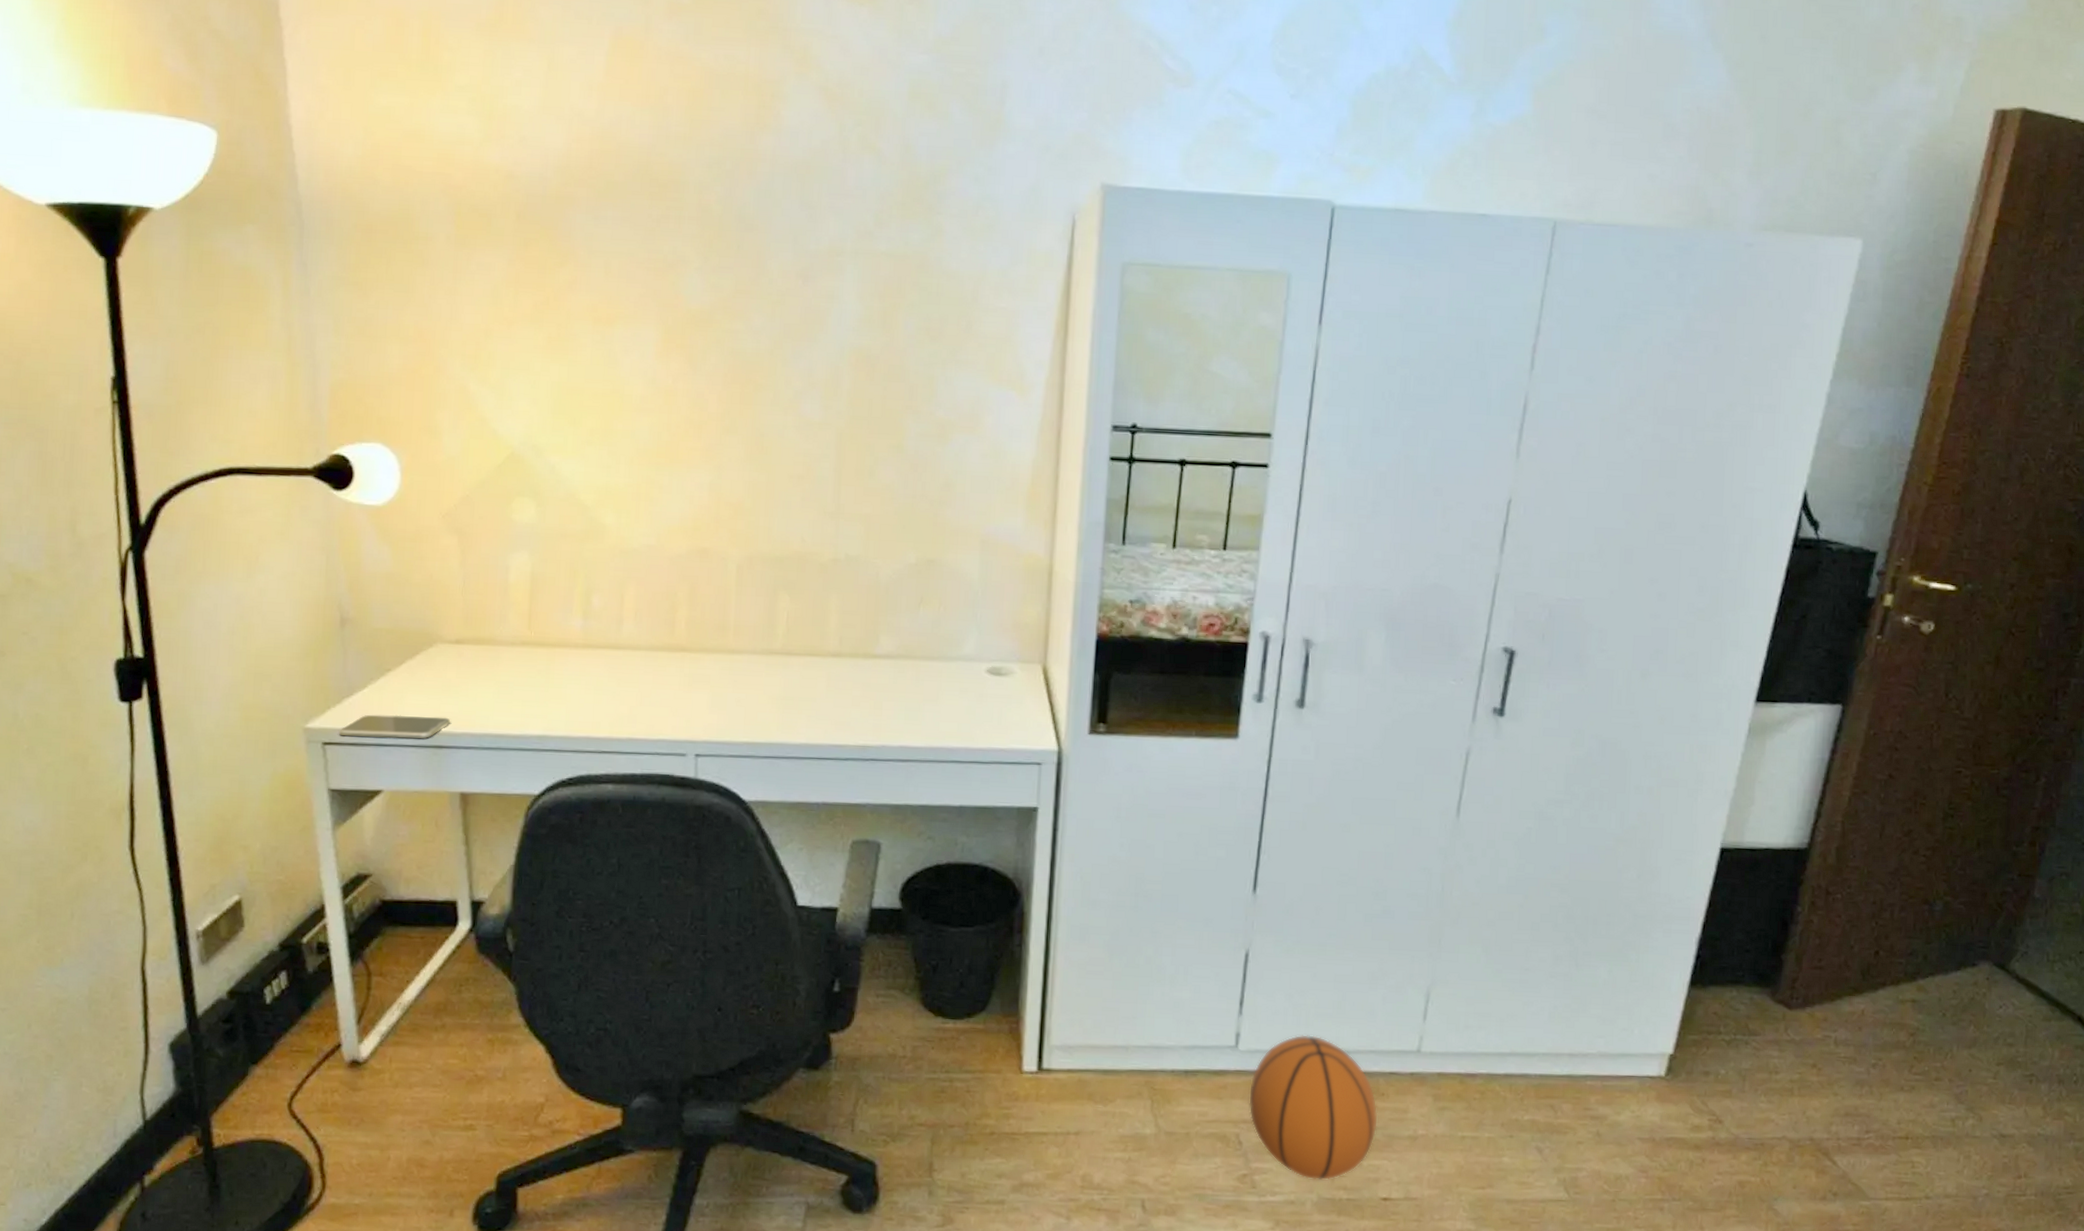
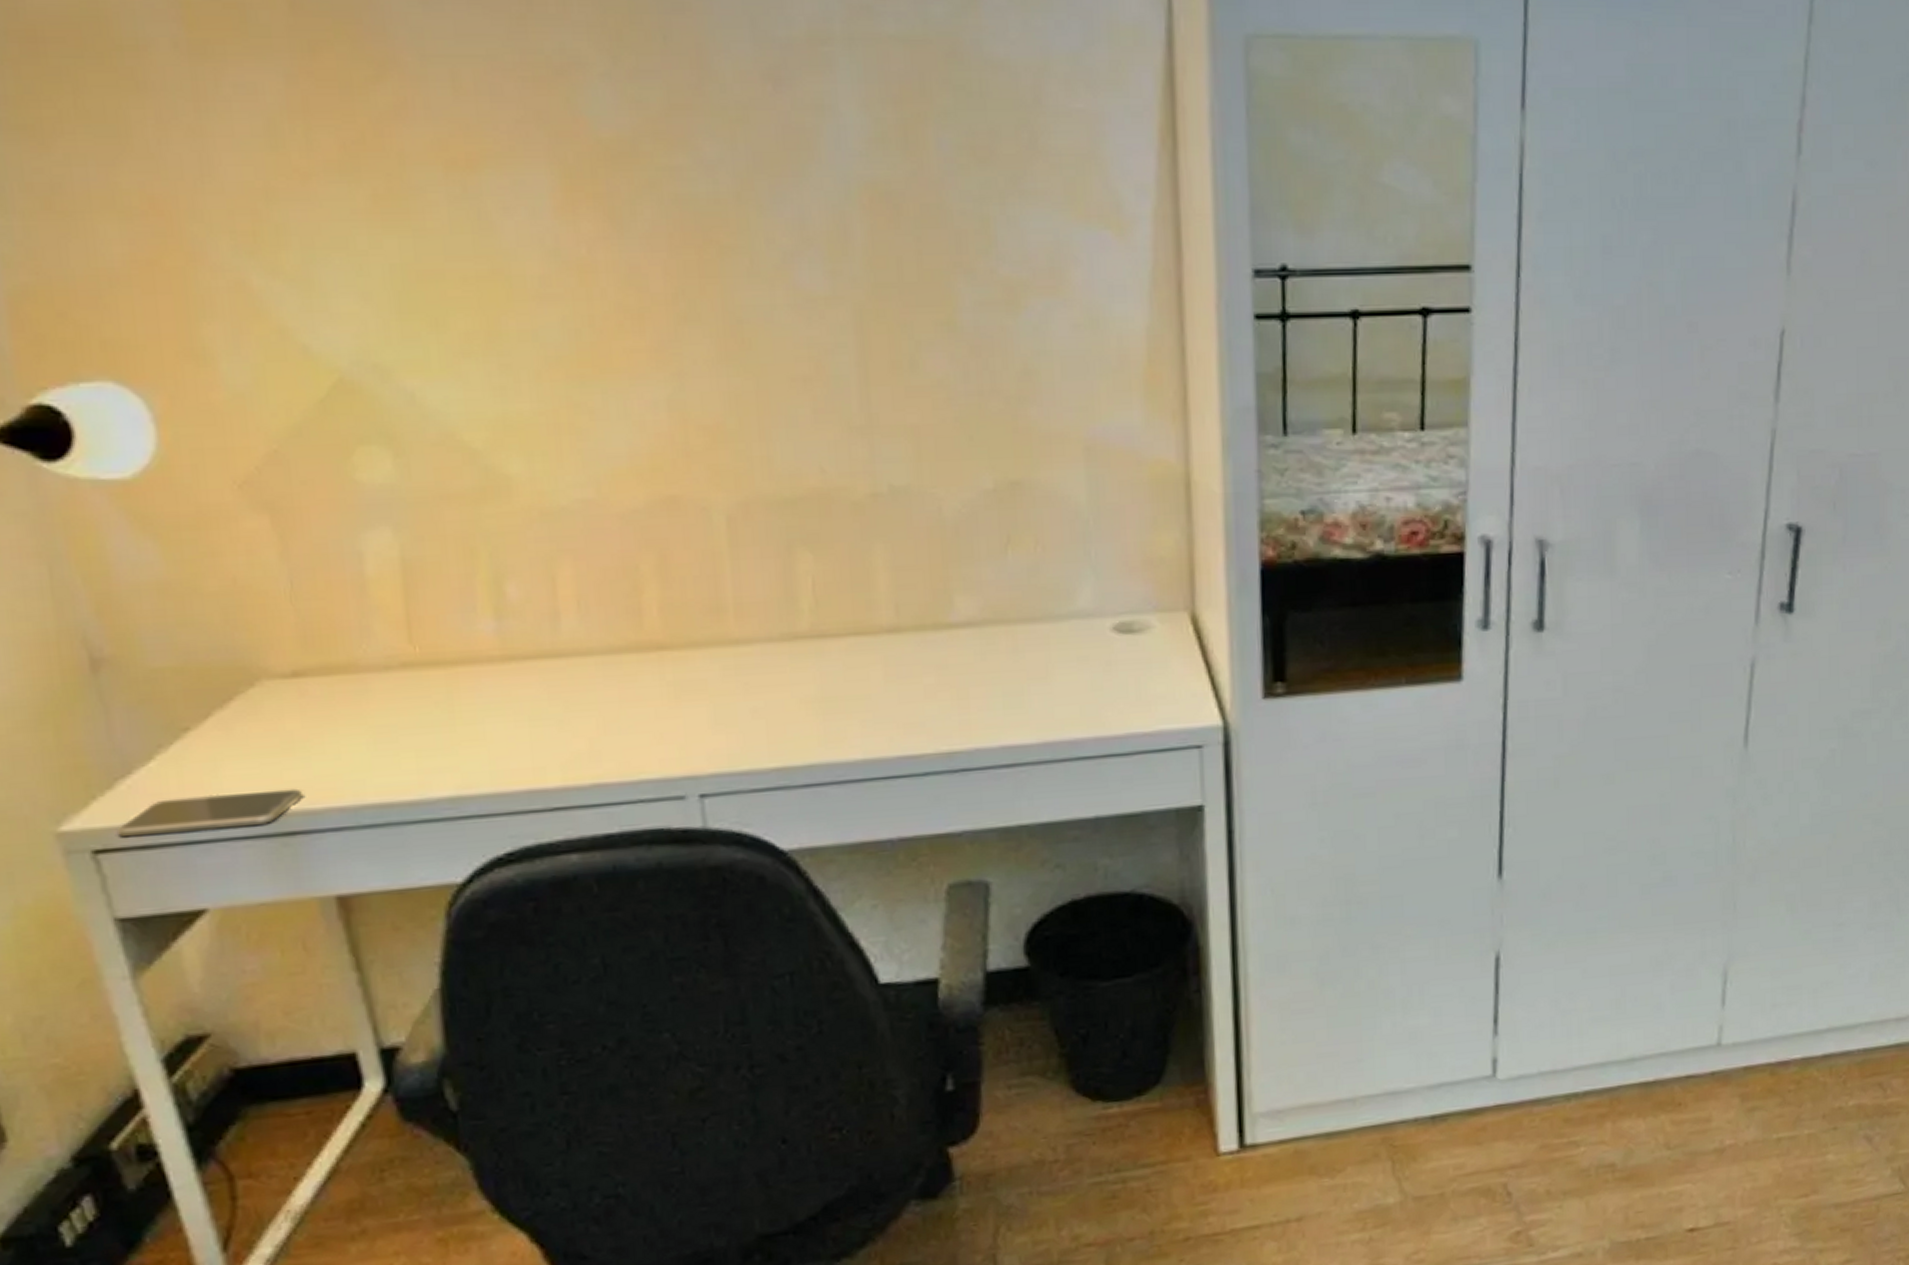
basketball: present [1248,1034,1378,1181] -> none [1514,1045,1676,1224]

